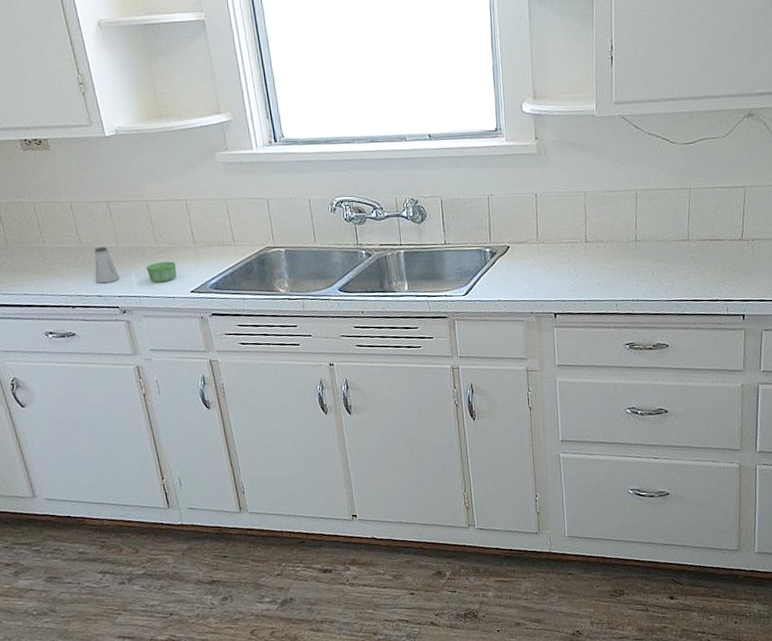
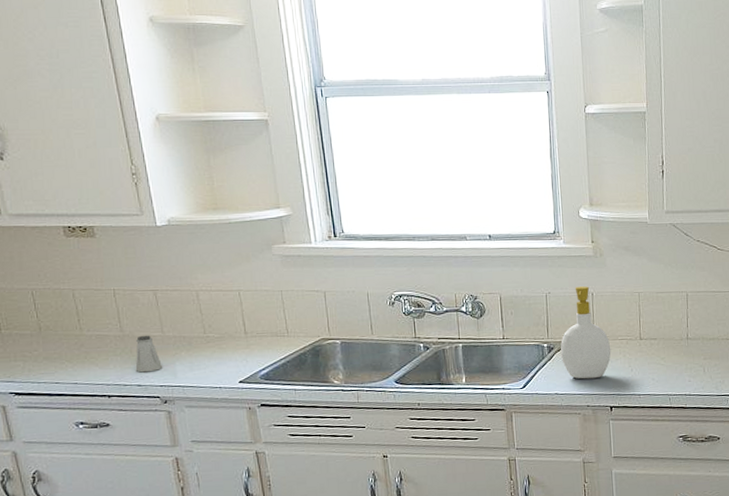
ramekin: present [146,261,177,282] -> none [192,351,226,372]
soap bottle: none [503,186,556,285] -> present [560,286,611,379]

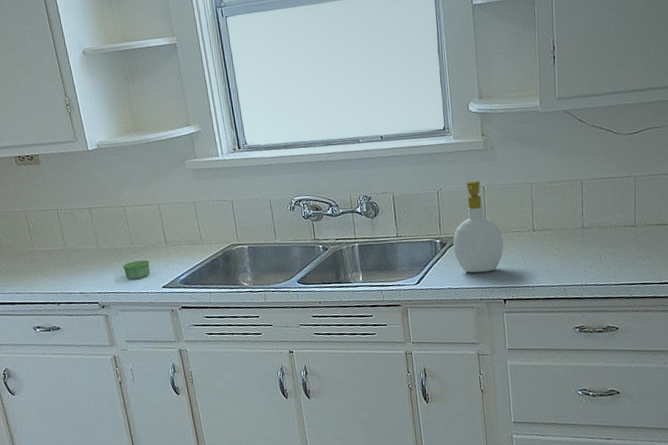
saltshaker: present [135,335,163,373] -> none [77,248,100,282]
ramekin: none [192,351,226,372] -> present [123,260,151,279]

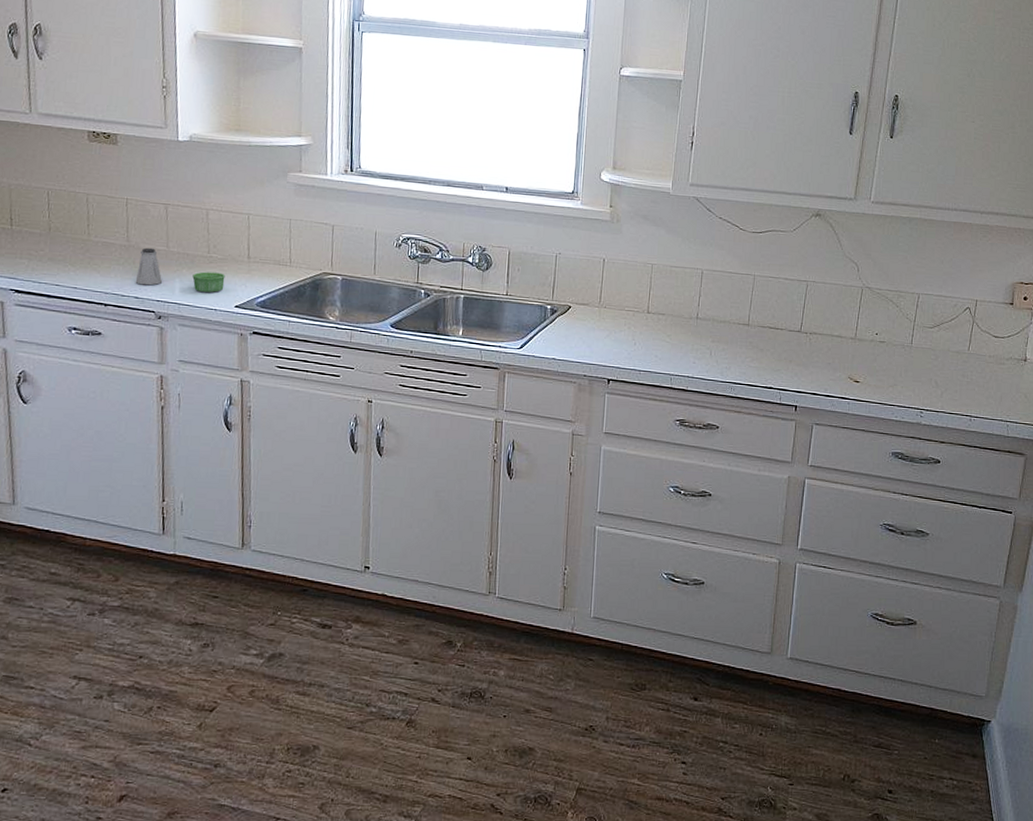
saltshaker: none [77,248,100,282] -> present [135,247,163,286]
soap bottle: present [452,180,504,273] -> none [563,250,616,348]

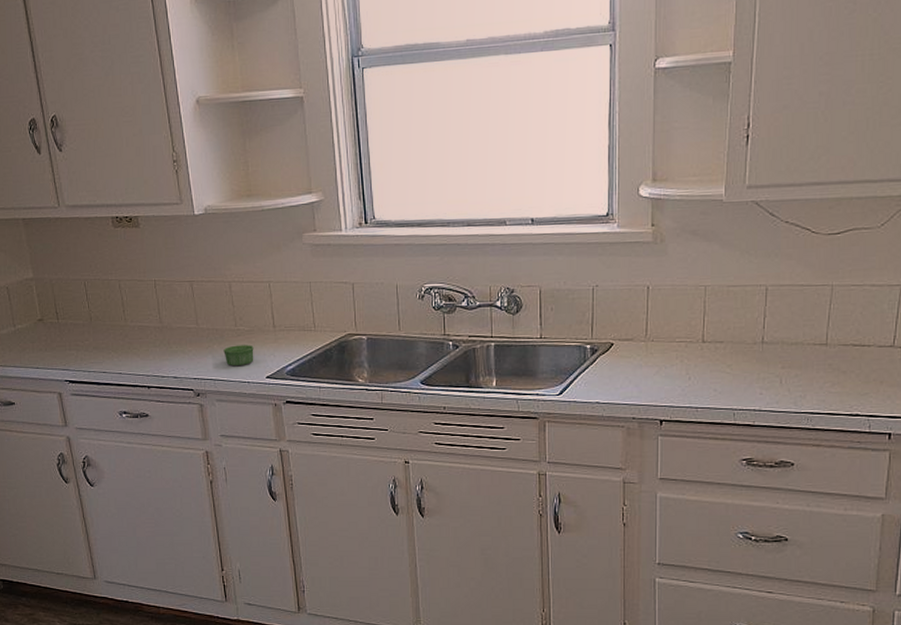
saltshaker: present [135,247,163,286] -> none [172,327,197,365]

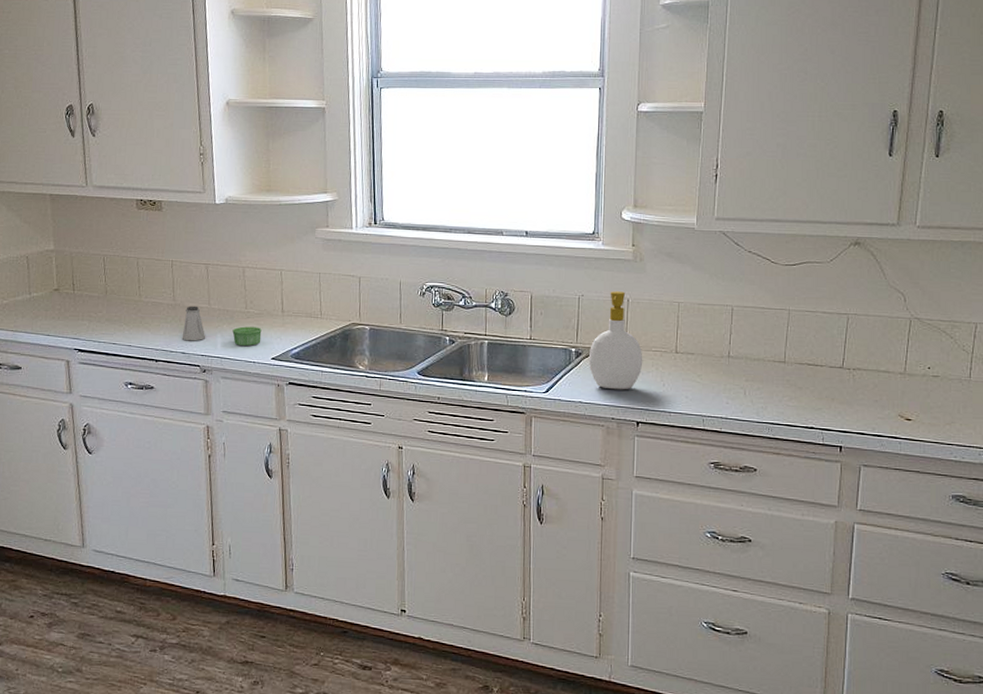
saltshaker: none [172,327,197,365] -> present [182,306,206,341]
soap bottle: none [605,278,666,387] -> present [588,291,643,390]

